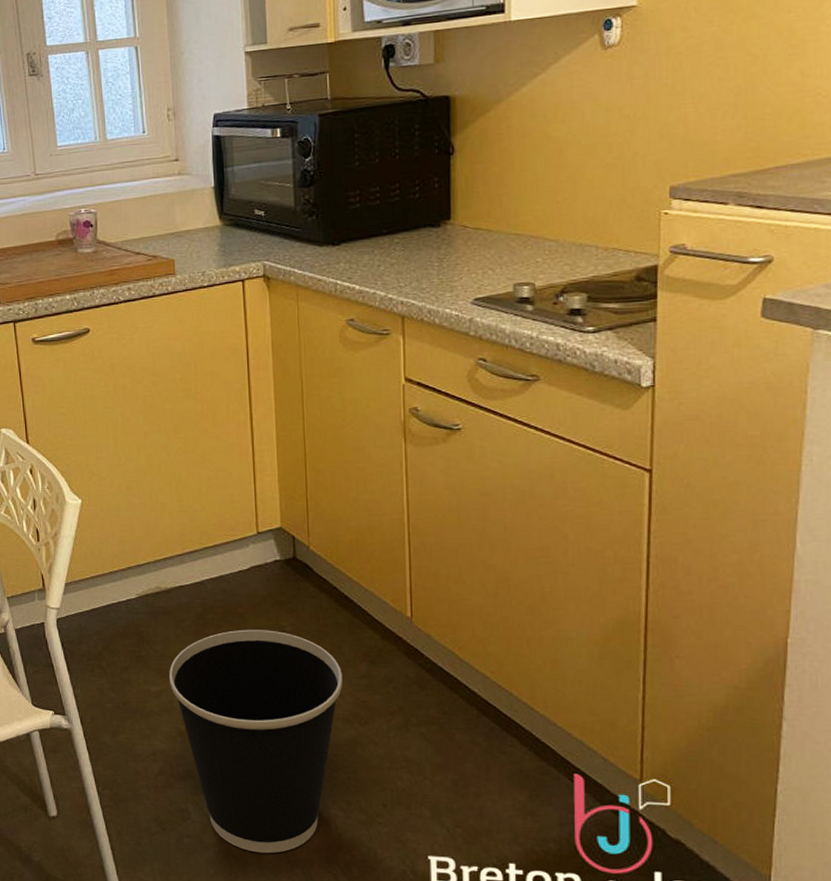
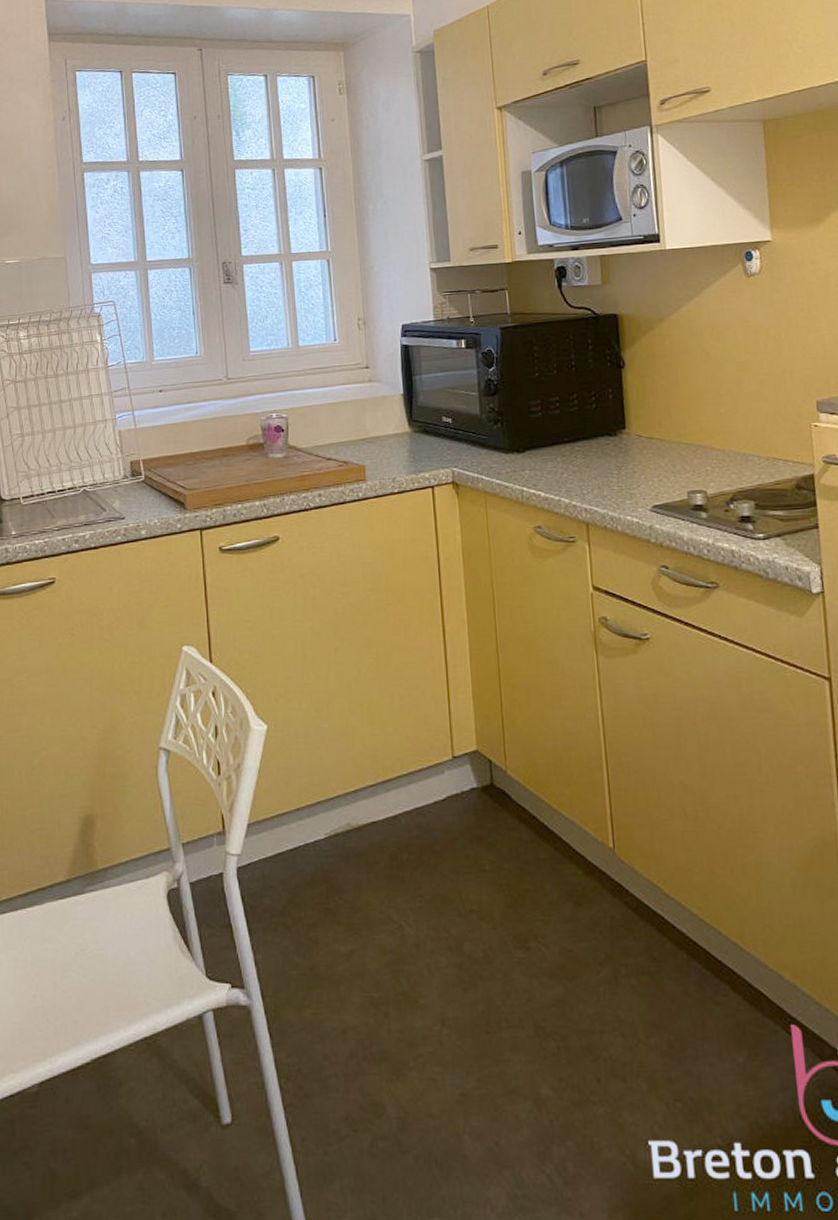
wastebasket: present [169,629,343,854] -> none [361,870,548,1153]

